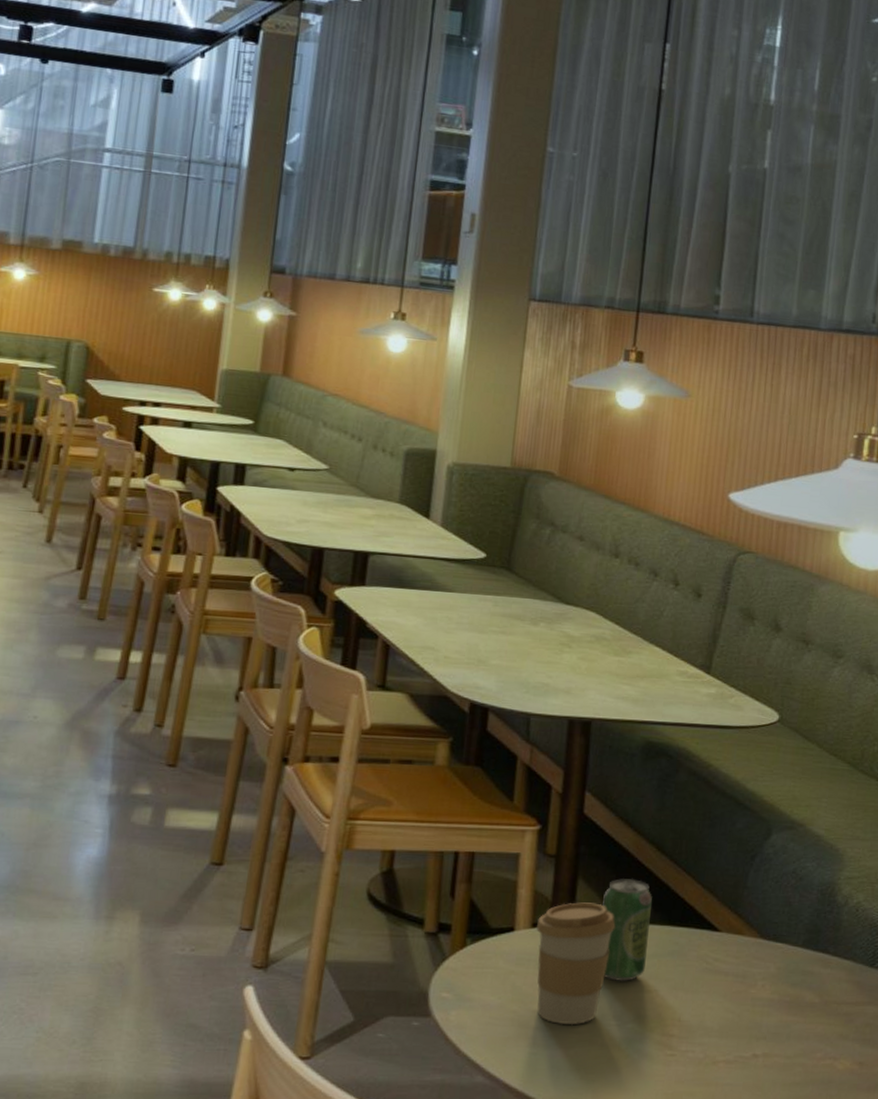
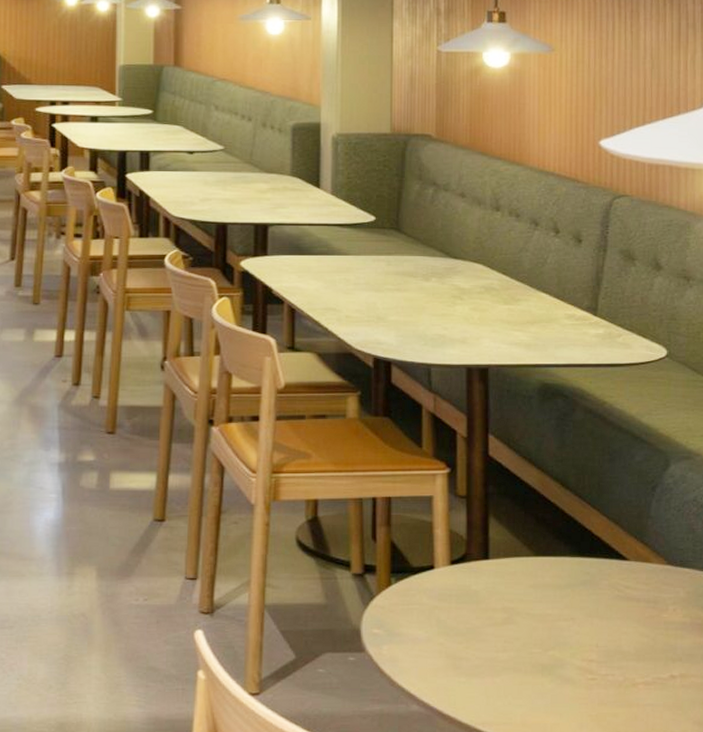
coffee cup: present [536,902,616,1026] -> none [455,539,529,655]
beverage can: present [602,879,652,981] -> none [515,515,561,611]

